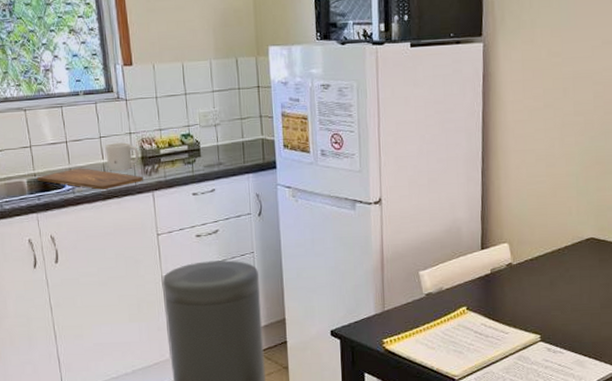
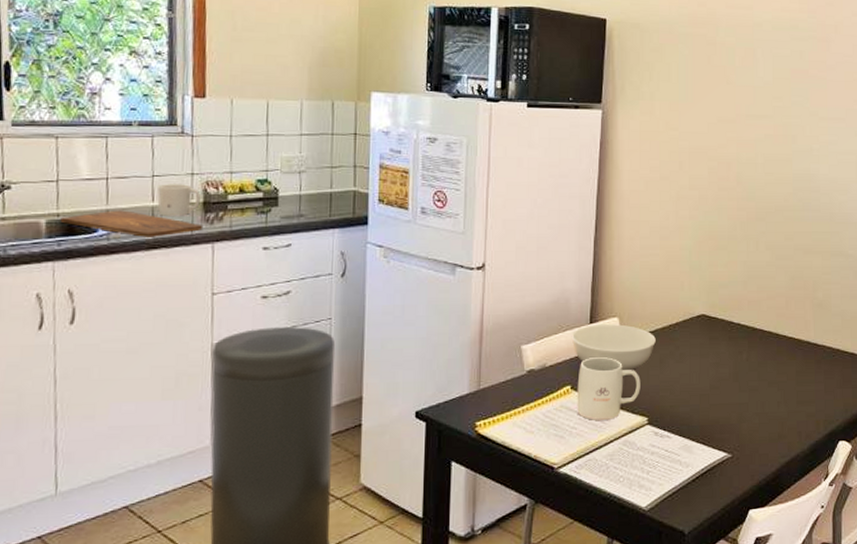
bowl: none [464,249,546,293] -> present [571,324,656,371]
mug: none [472,280,532,339] -> present [577,356,641,421]

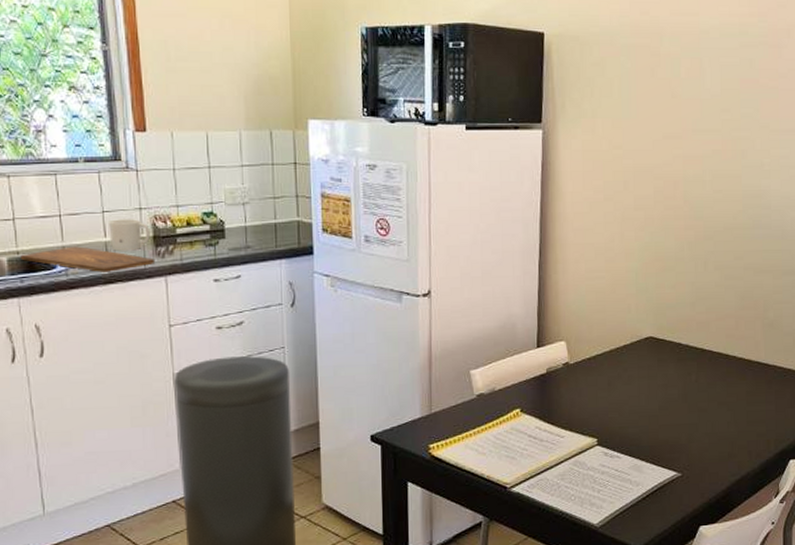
bowl: present [571,324,656,371] -> none [519,348,604,394]
mug: present [577,356,641,421] -> none [526,380,589,443]

